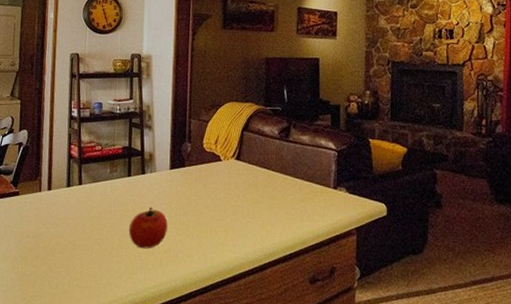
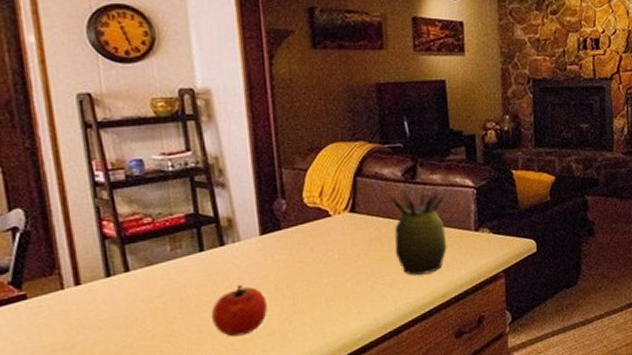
succulent plant: none [266,144,312,221] -> present [388,187,447,276]

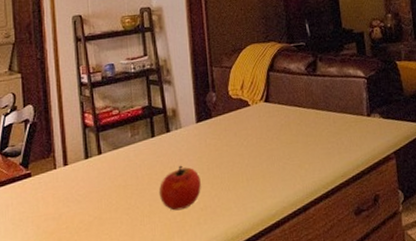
succulent plant: present [388,187,447,276] -> none [294,78,345,157]

